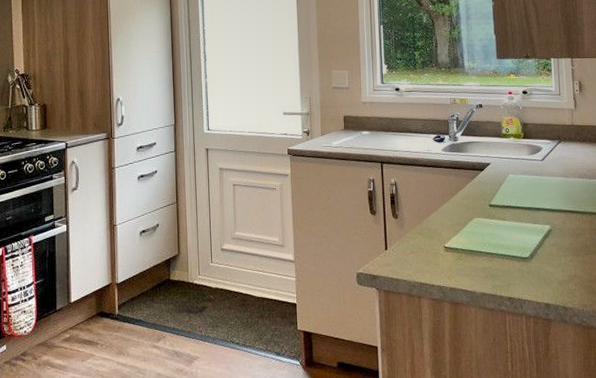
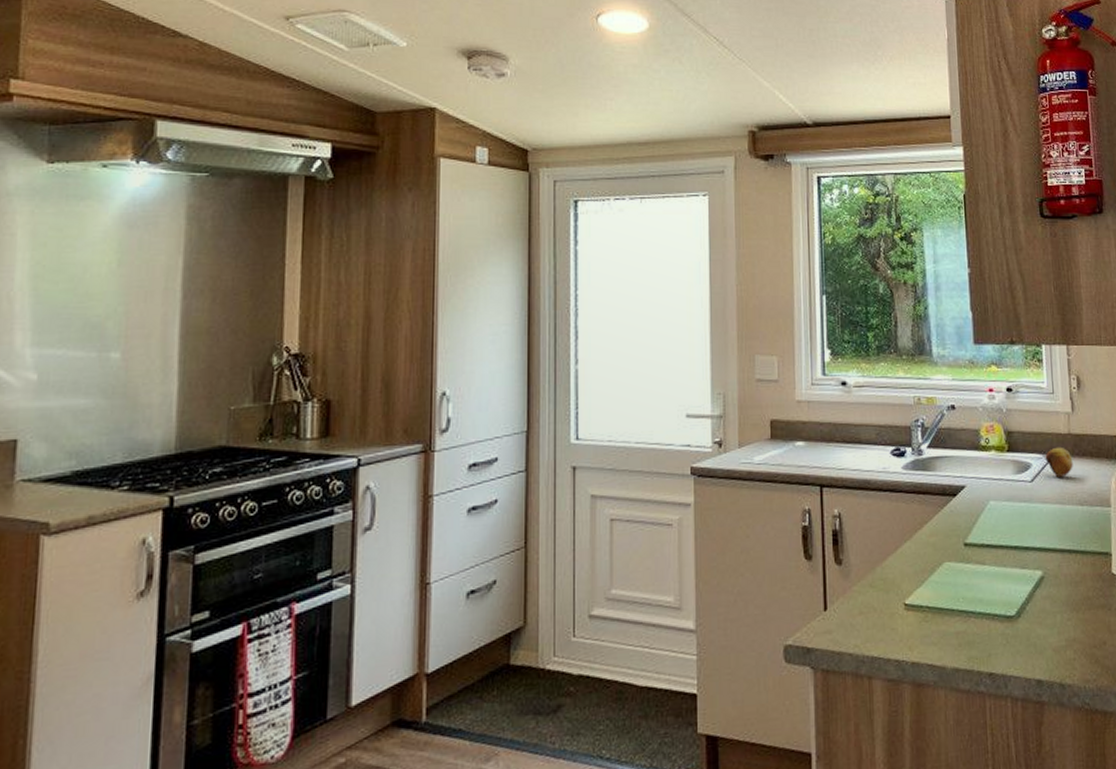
fruit: none [553,135,575,157] -> present [1045,447,1073,477]

